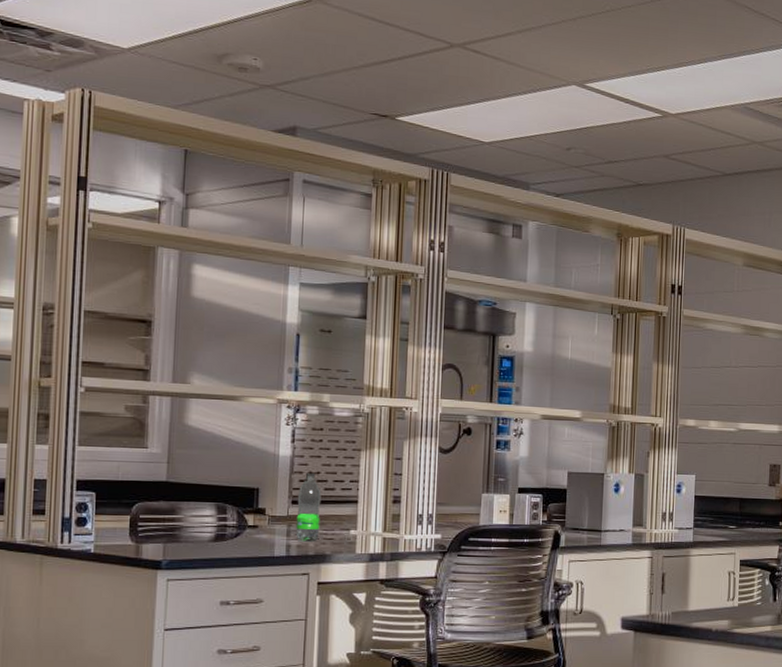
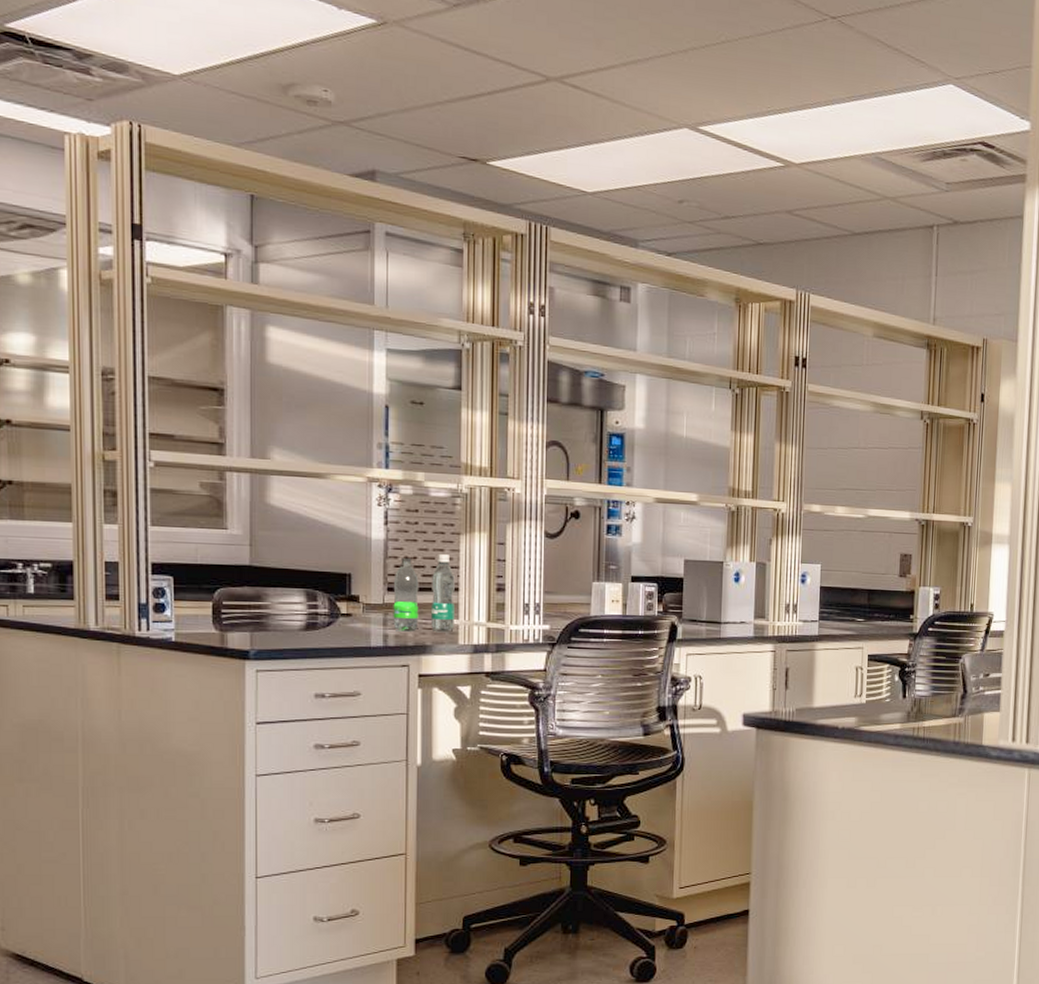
bottle: none [330,469,355,542] -> present [430,554,455,632]

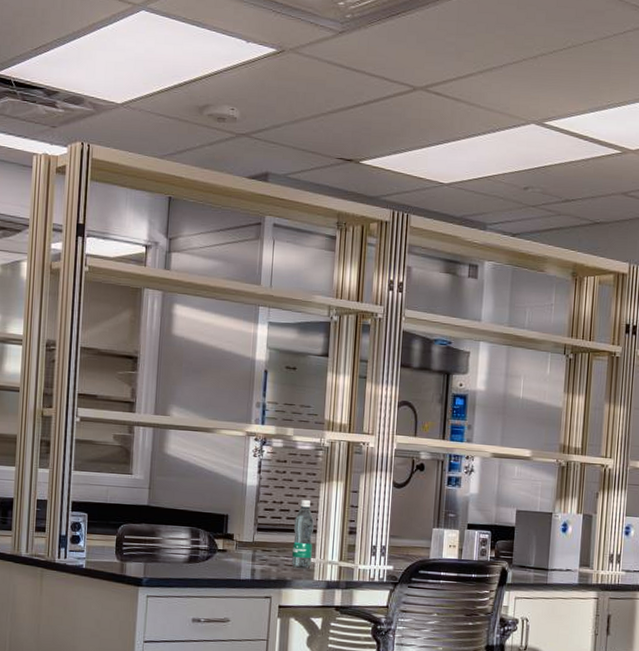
bottle: present [393,557,419,632] -> none [260,501,284,568]

